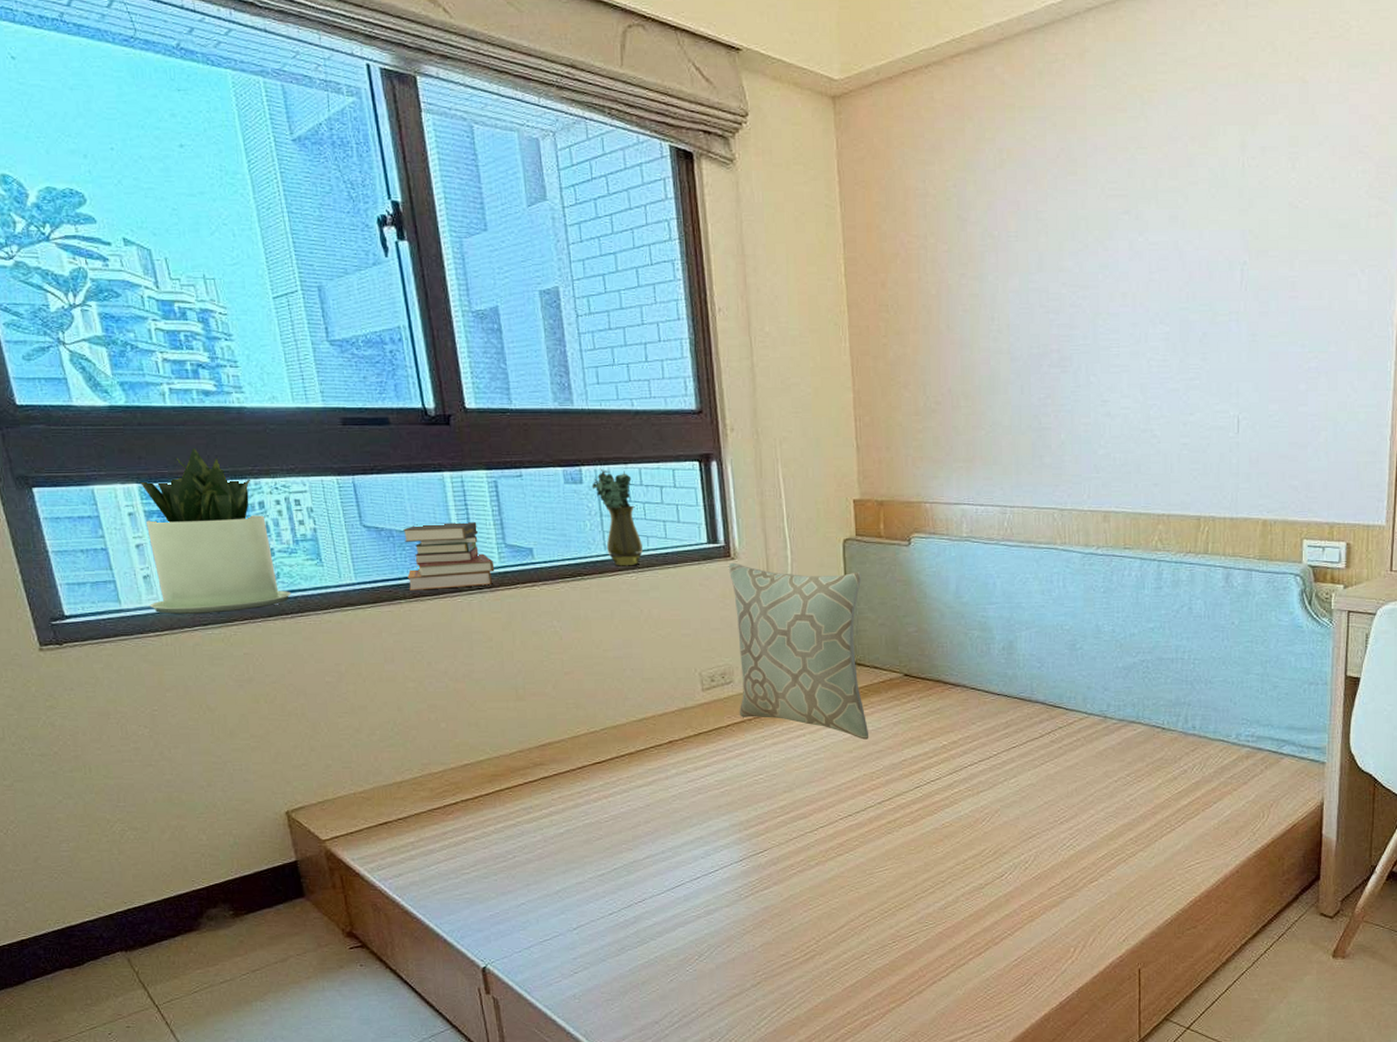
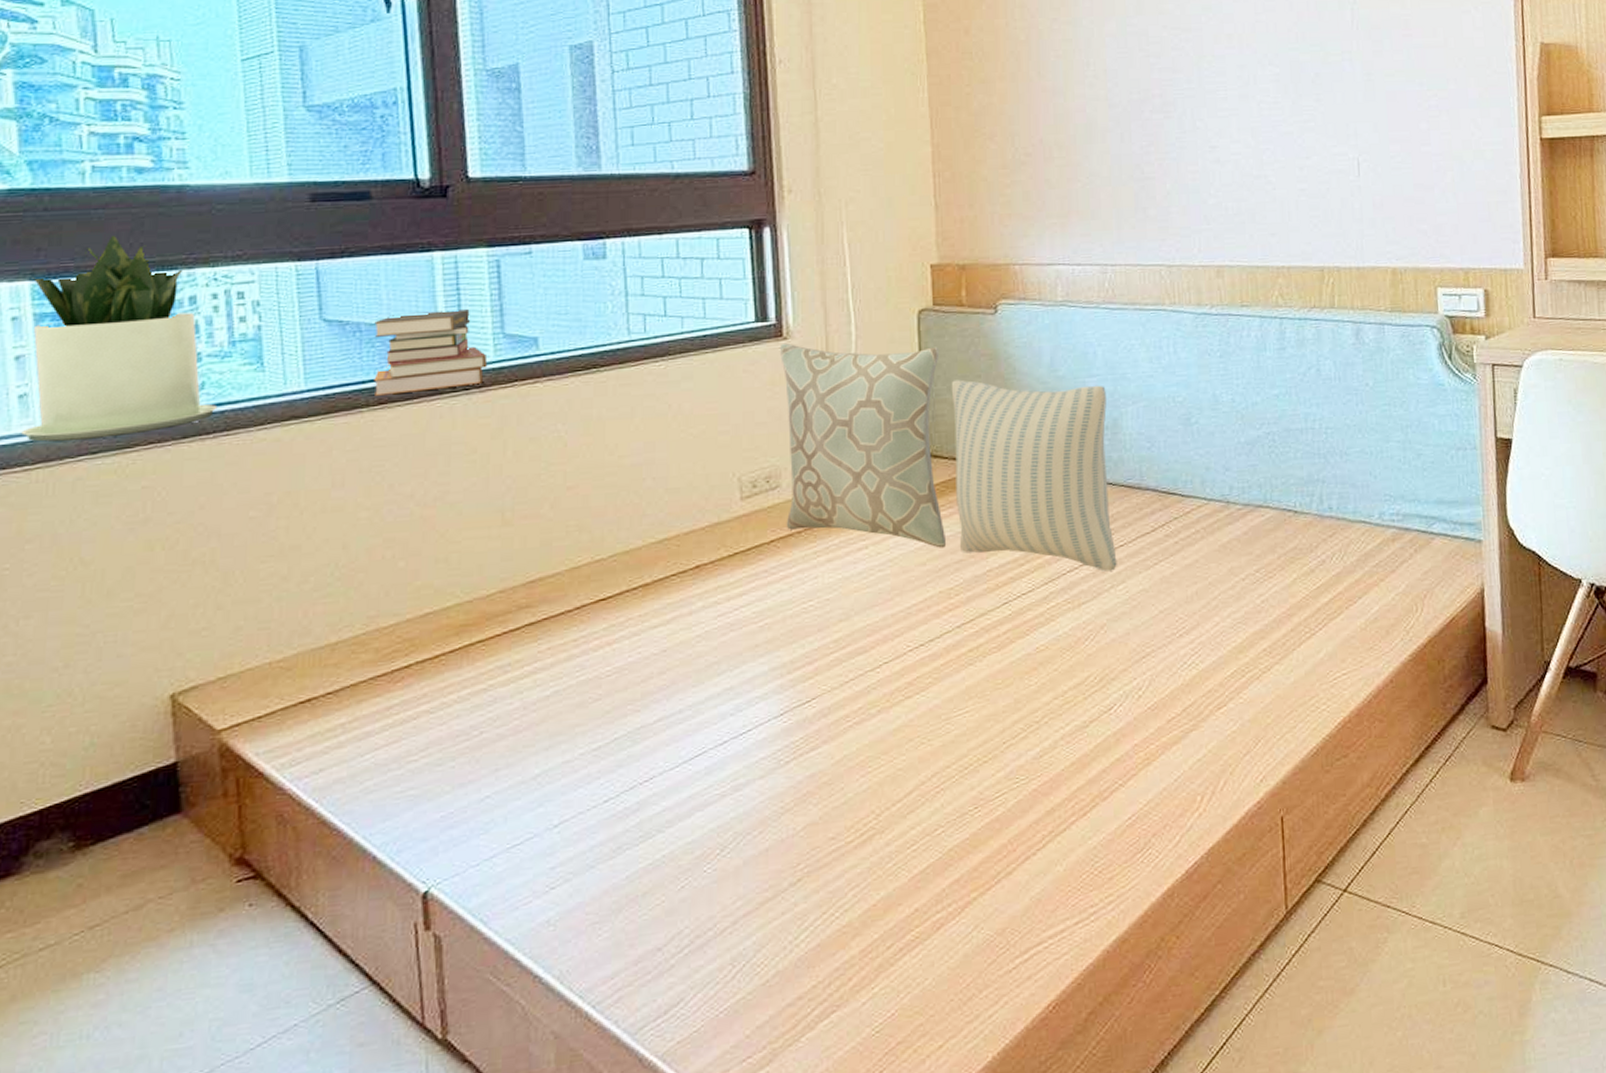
vase: present [592,468,643,566] -> none [617,240,675,354]
pillow: none [871,601,1010,767] -> present [951,379,1117,572]

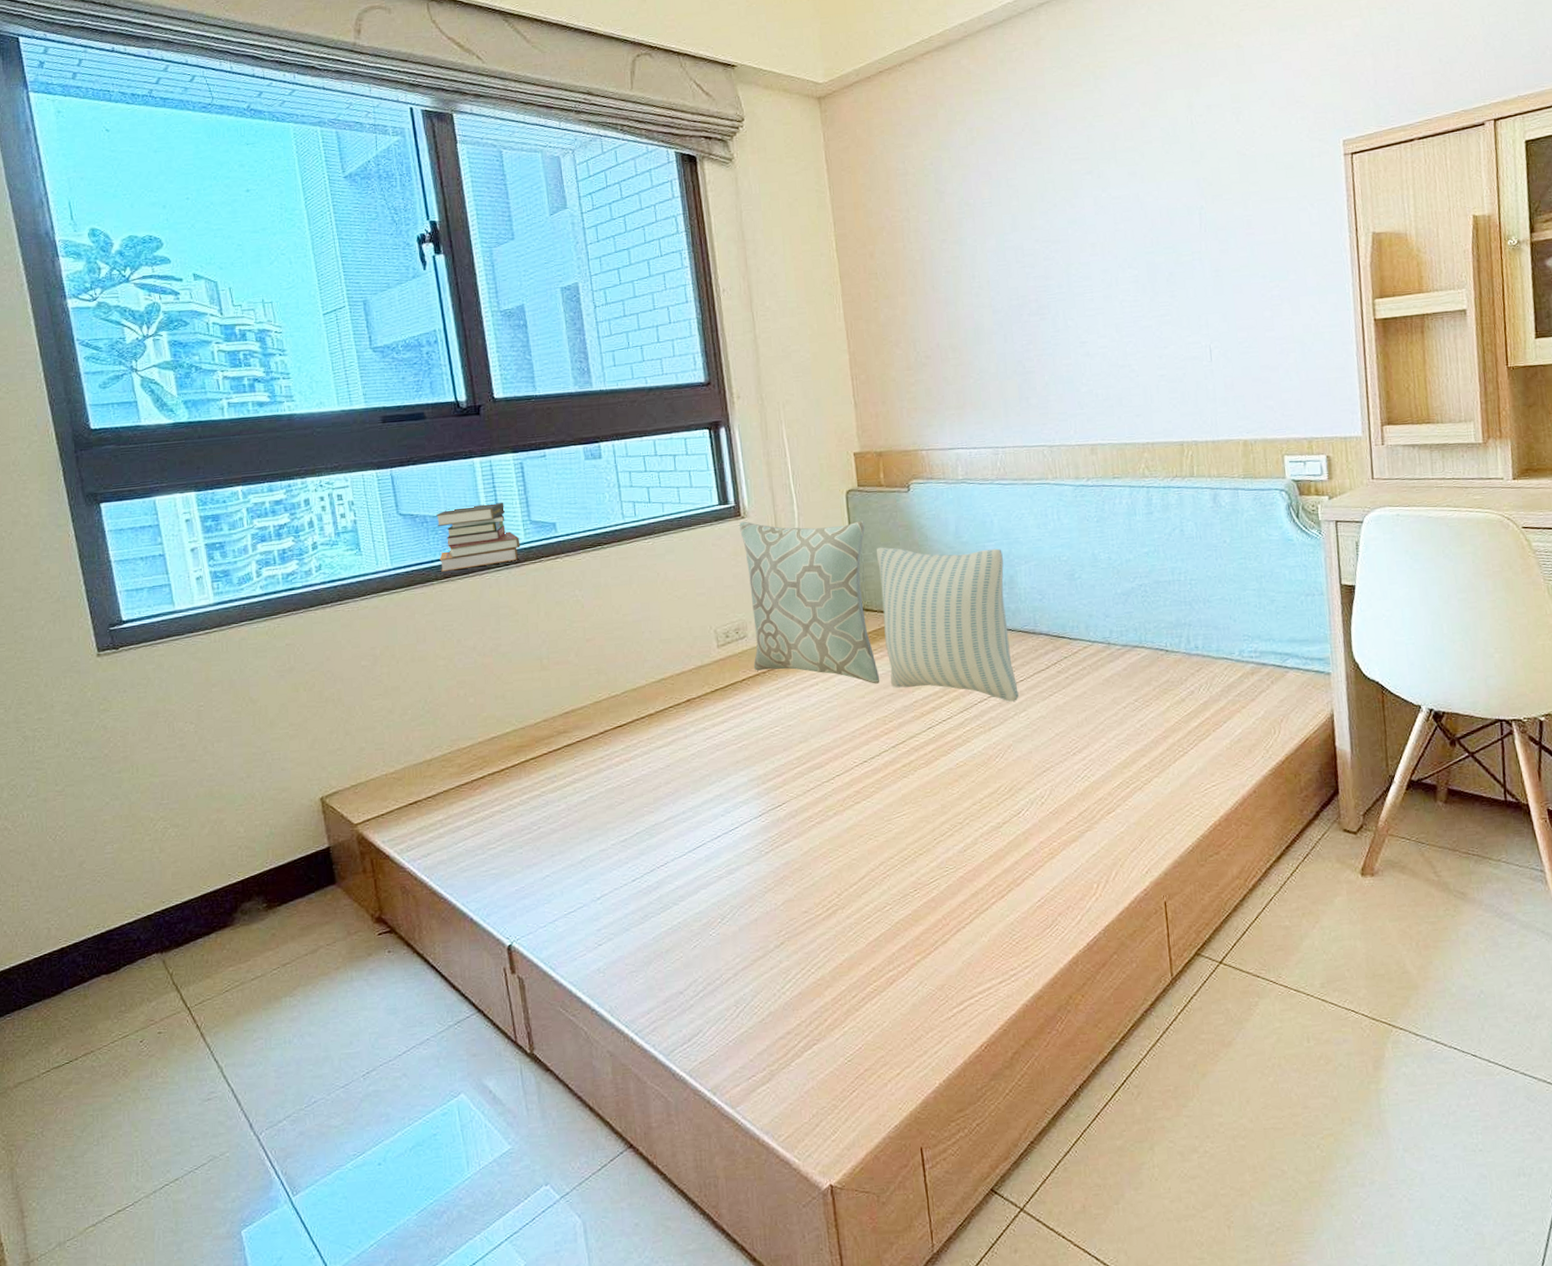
planter: present [21,236,218,443] -> none [196,455,332,612]

